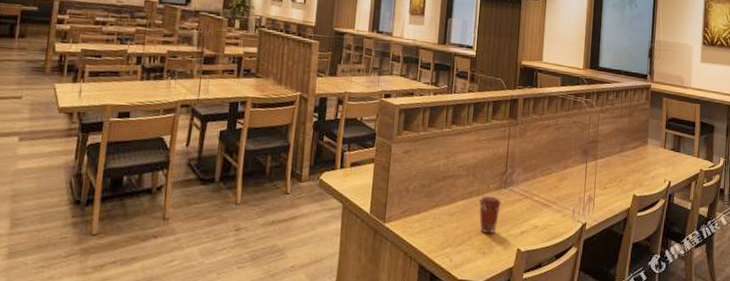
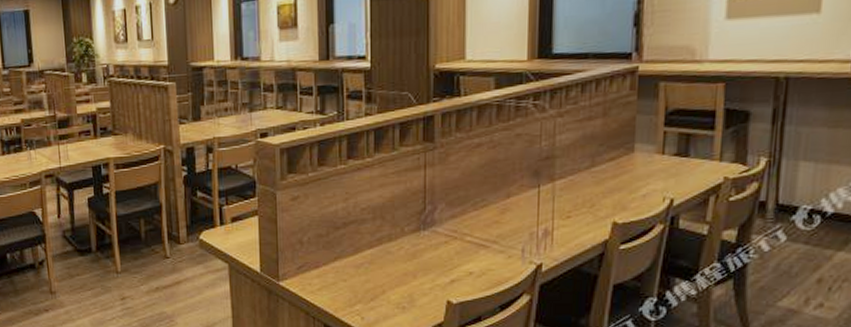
coffee cup: present [478,196,501,234] -> none [390,241,421,286]

